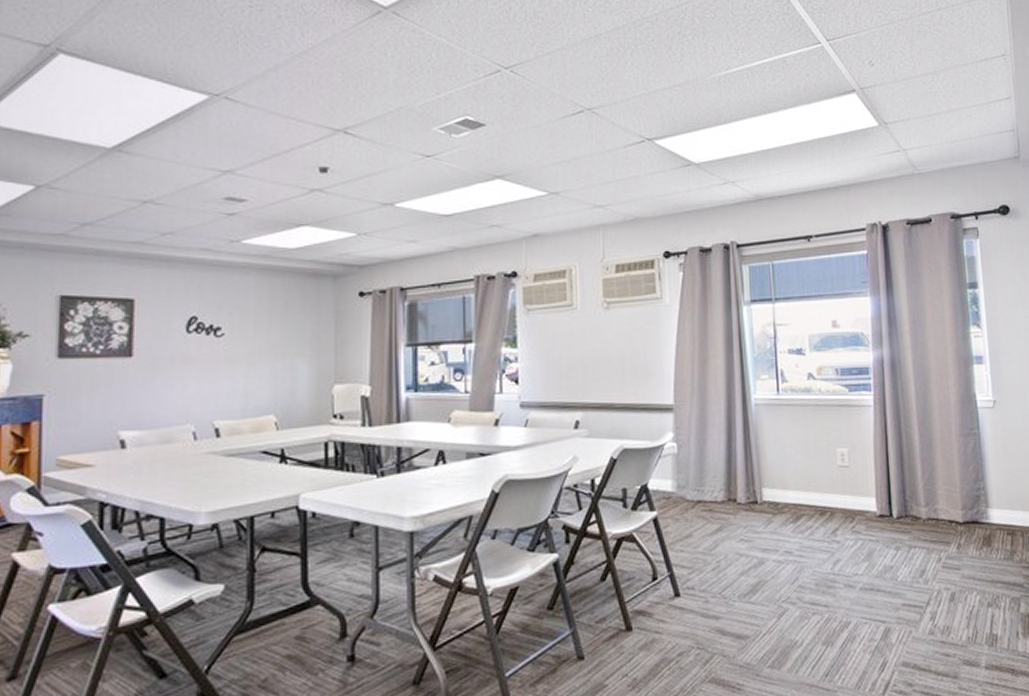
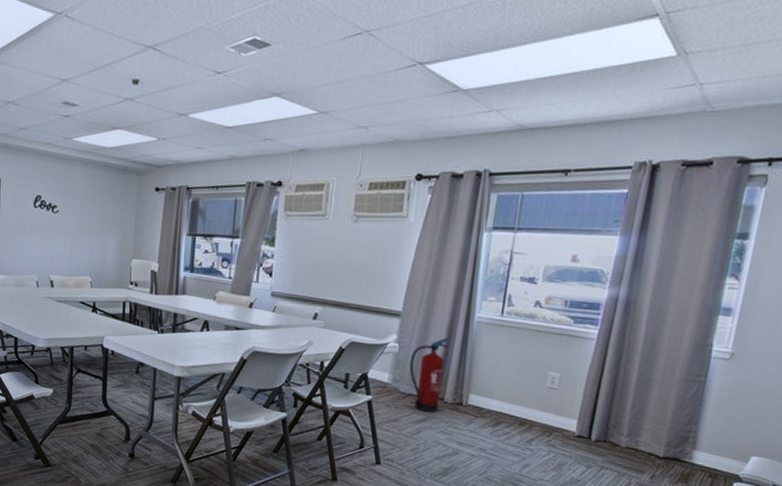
fire extinguisher: none [692,427,733,519] -> present [409,337,450,412]

